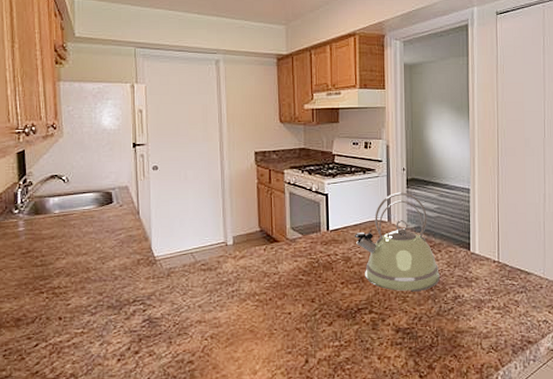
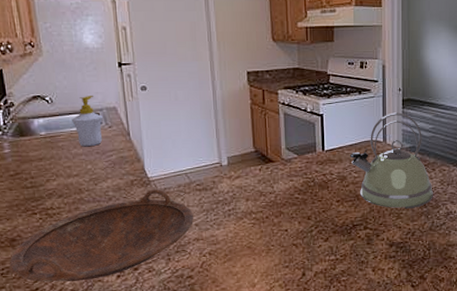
bowl: none [12,268,197,365] -> present [9,189,193,282]
soap bottle: none [85,175,114,226] -> present [72,96,103,147]

